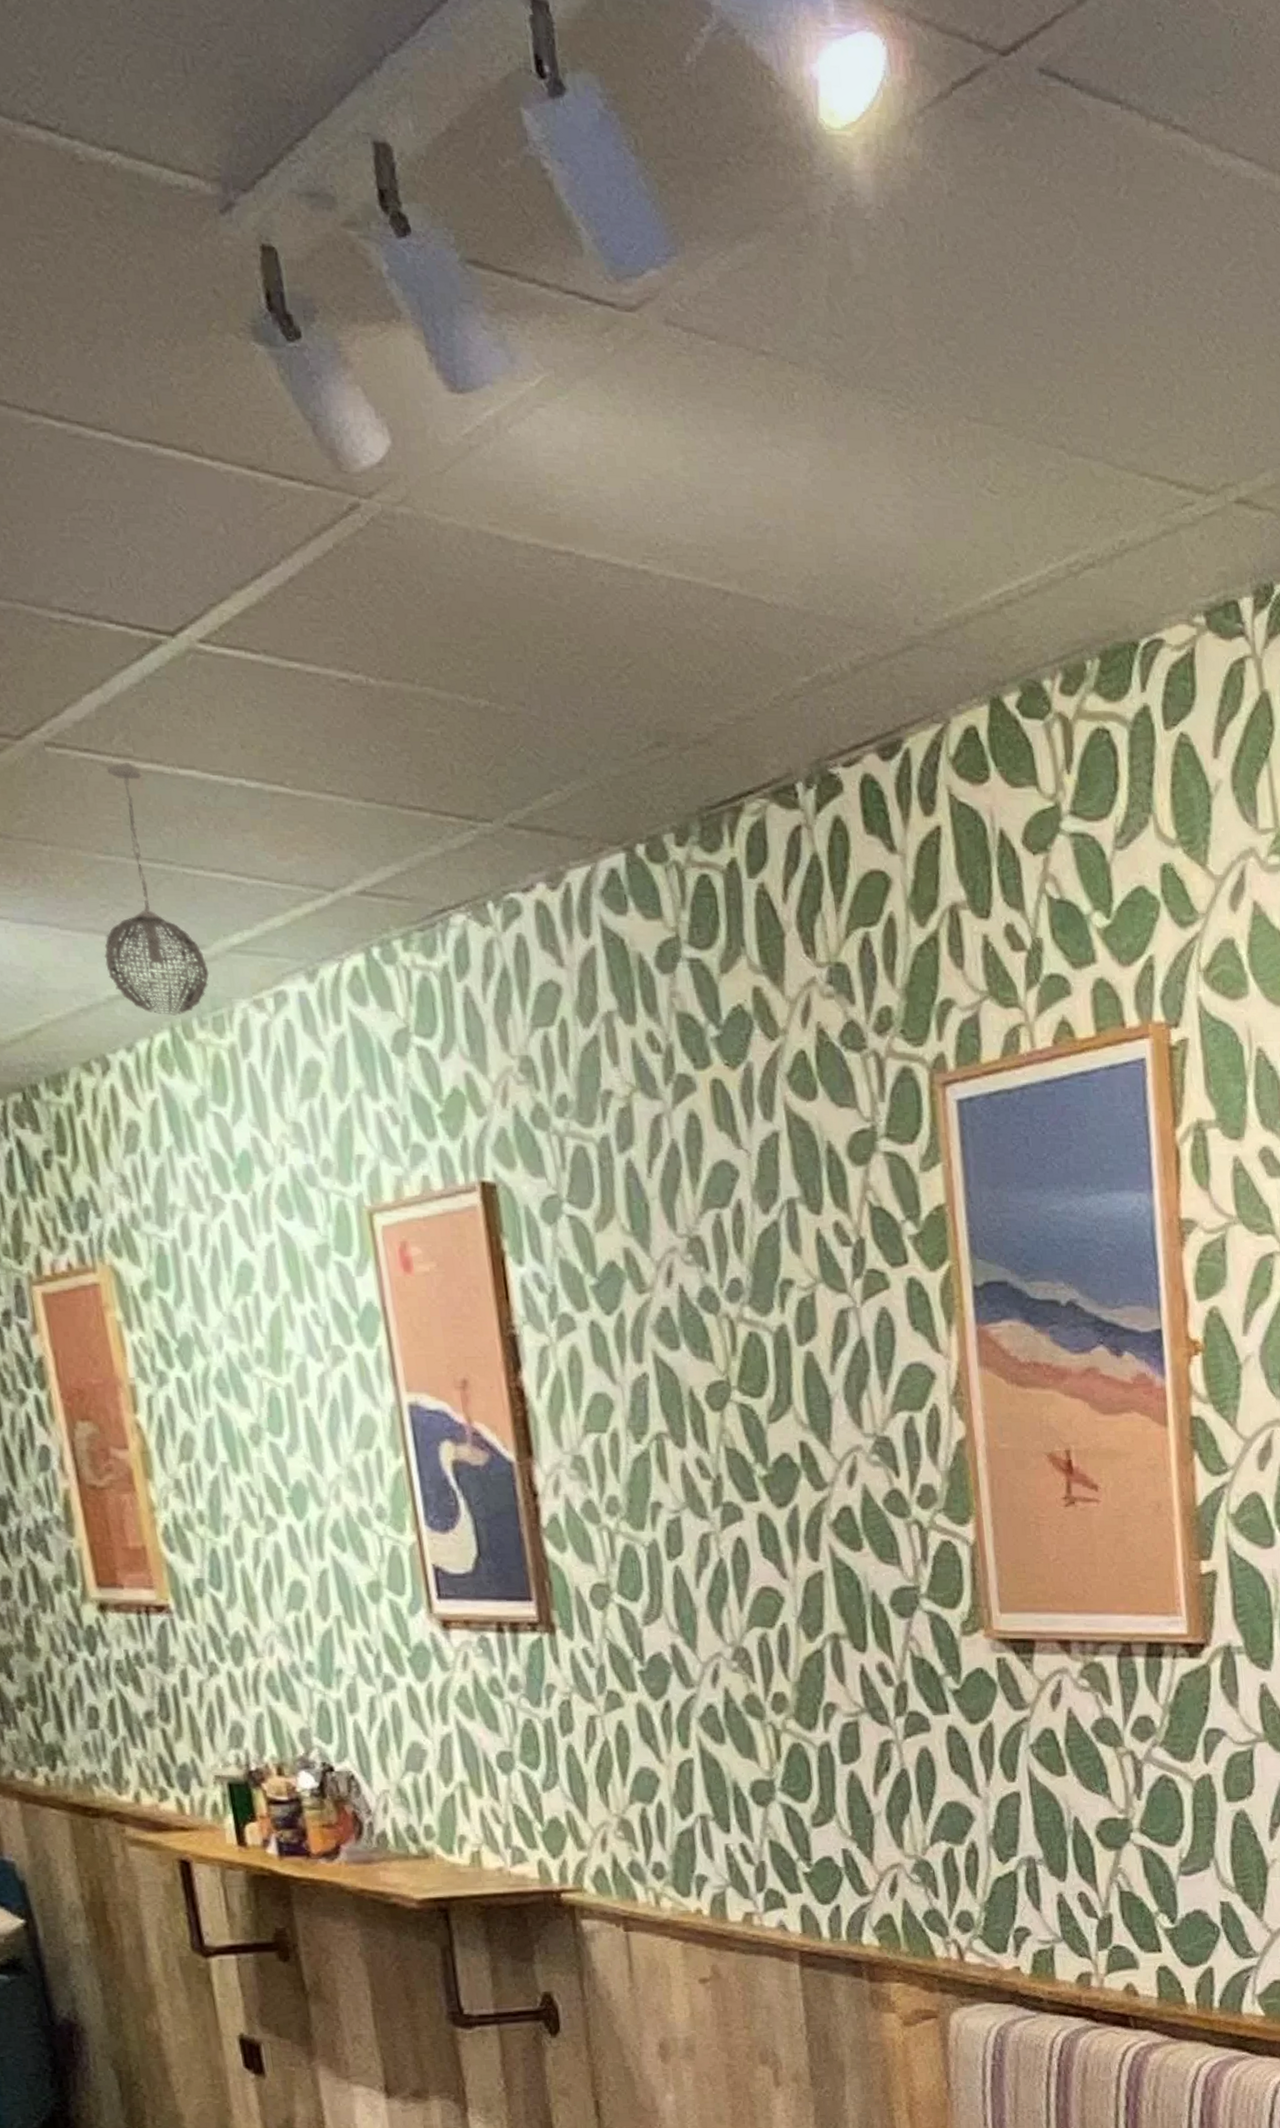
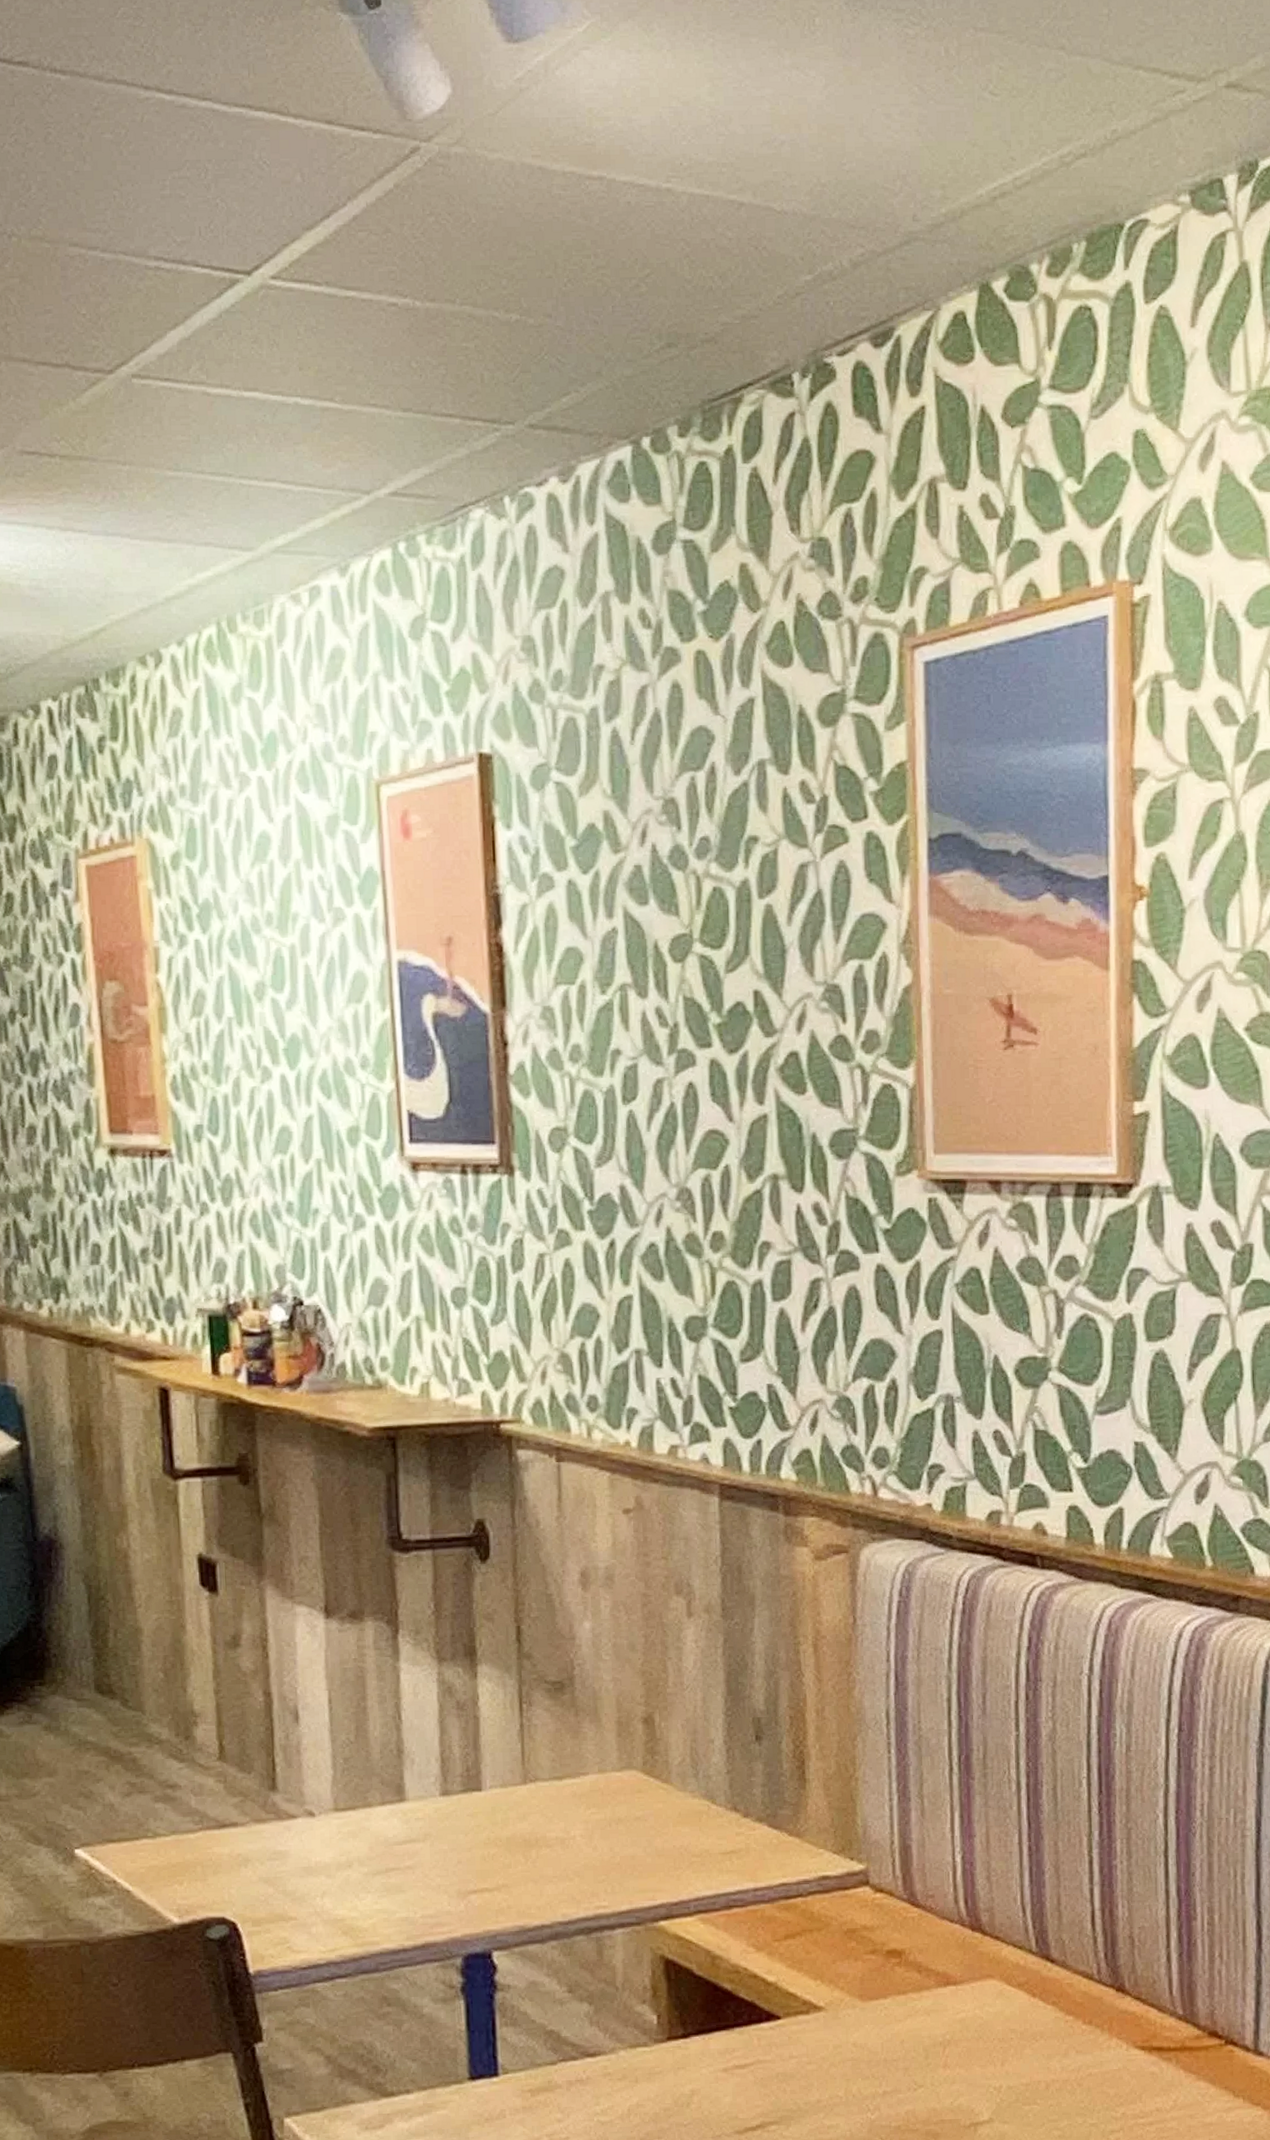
pendant light: present [104,762,210,1016] -> none [166,388,255,612]

